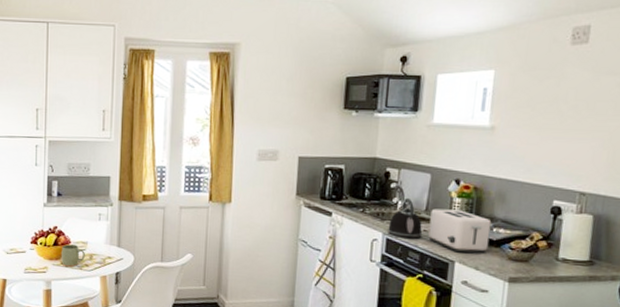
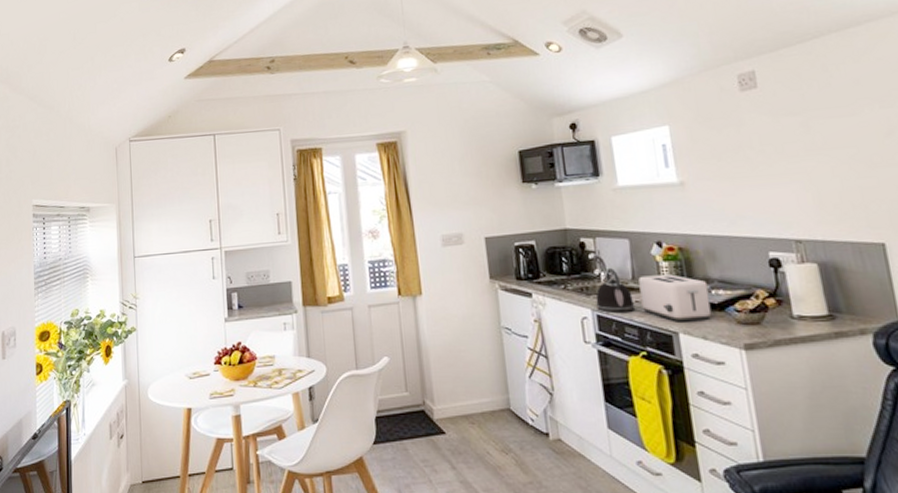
mug: present [60,244,85,267] -> none [247,360,274,386]

